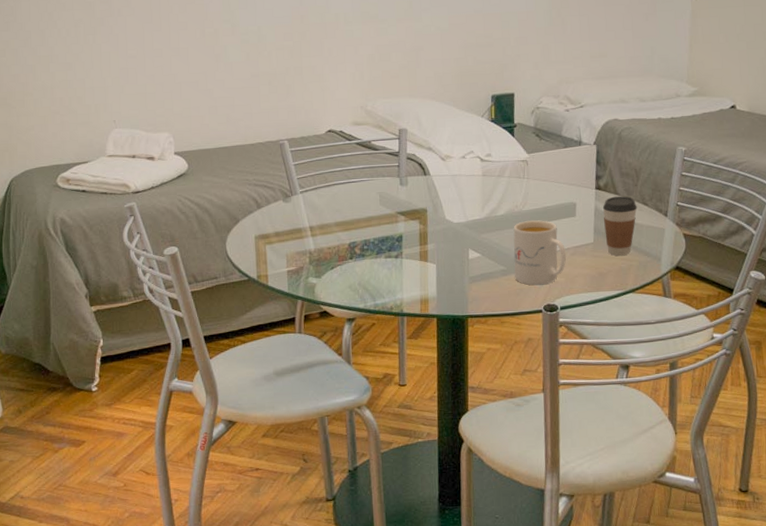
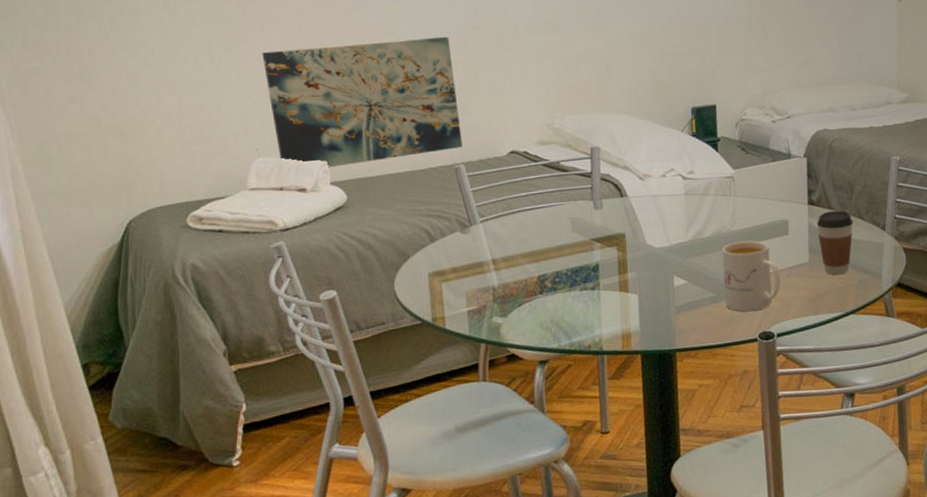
wall art: none [119,24,287,140] -> present [262,36,463,168]

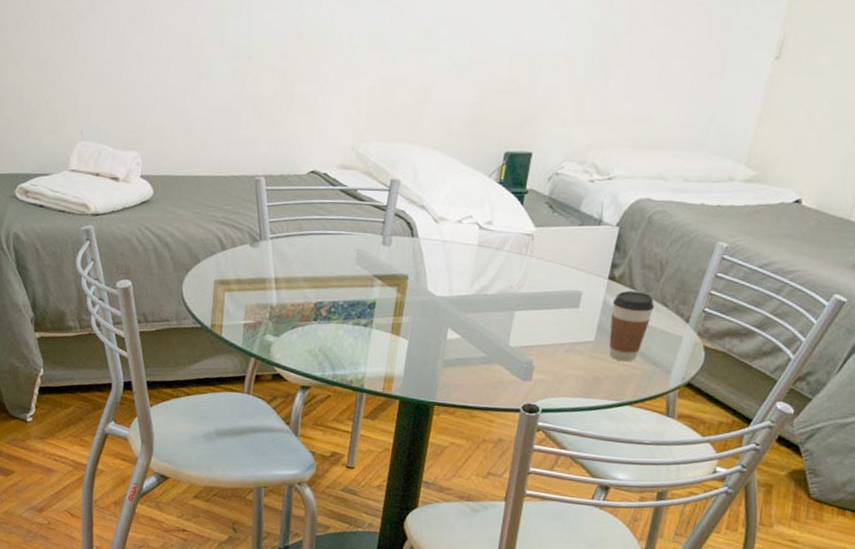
wall art: present [262,36,463,168] -> none [97,34,272,161]
mug: present [721,240,781,312] -> none [495,305,560,381]

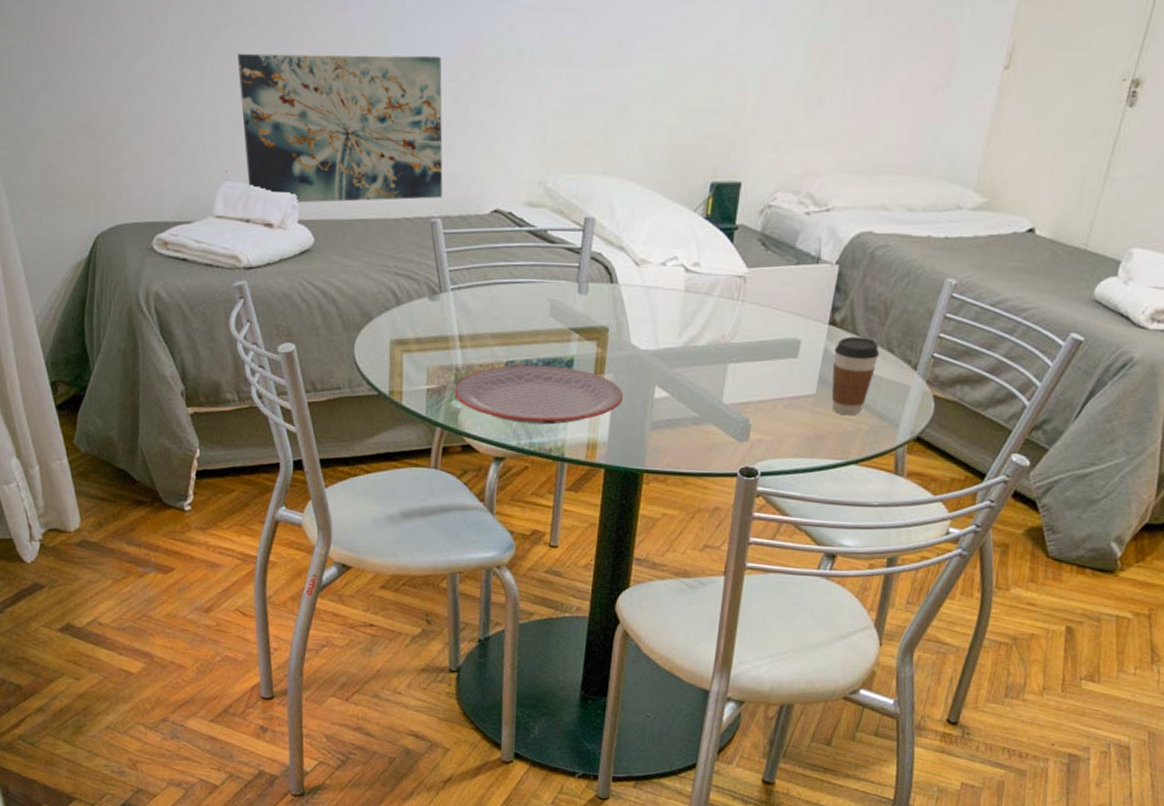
wall art: none [97,34,272,161] -> present [237,53,443,203]
plate: none [268,305,419,359] -> present [455,364,623,425]

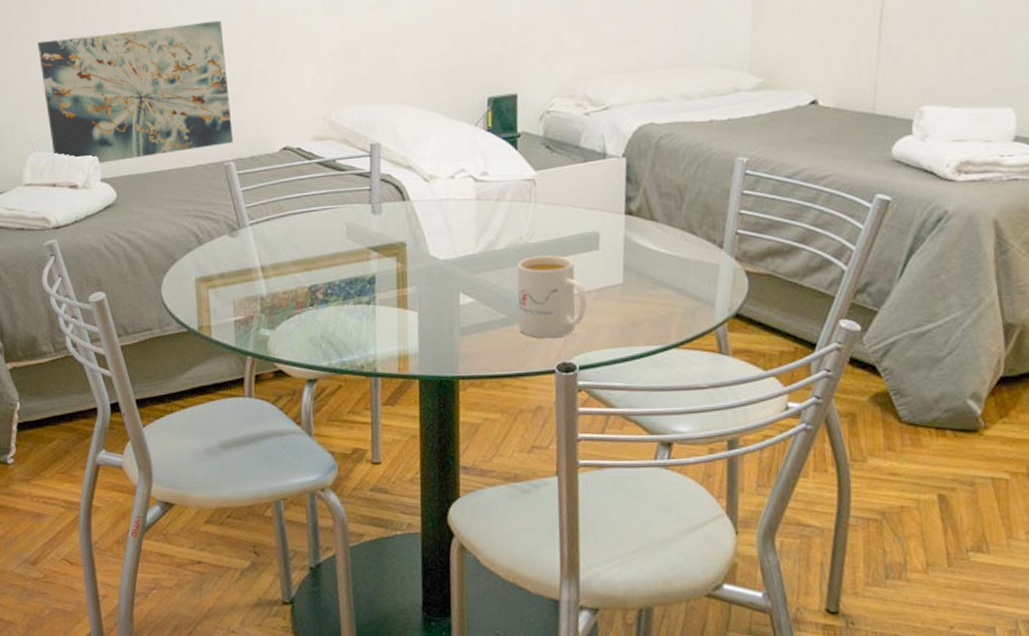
plate: present [455,364,623,425] -> none [262,285,429,344]
mug: none [709,357,779,442] -> present [516,255,587,339]
coffee cup: present [831,336,880,416] -> none [634,222,682,301]

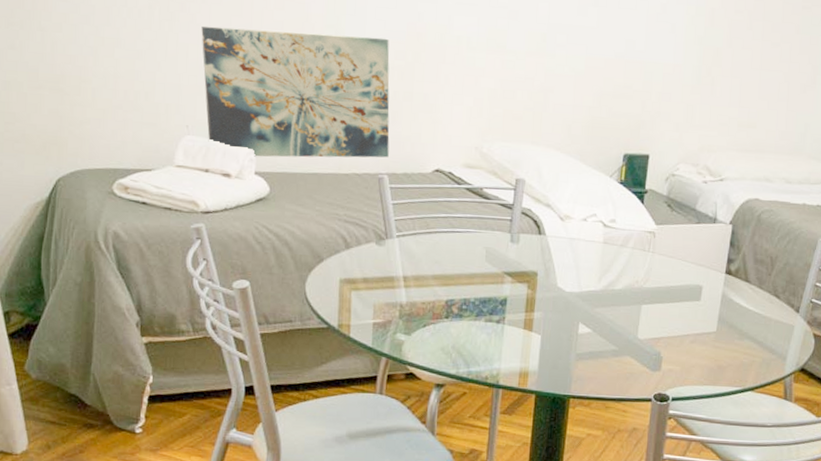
mug: present [516,255,587,339] -> none [626,299,686,372]

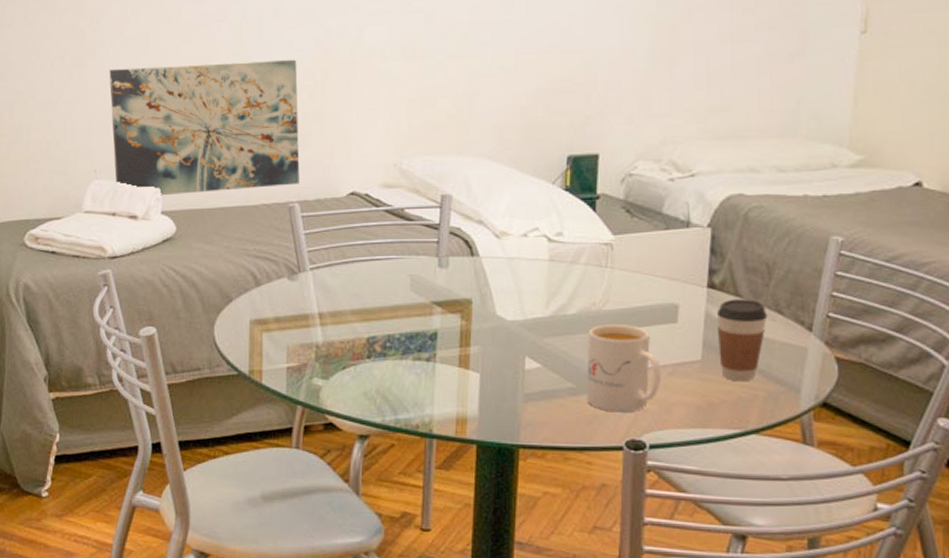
mug: none [626,299,686,372] -> present [587,324,662,413]
coffee cup: none [729,284,768,350] -> present [716,299,768,382]

